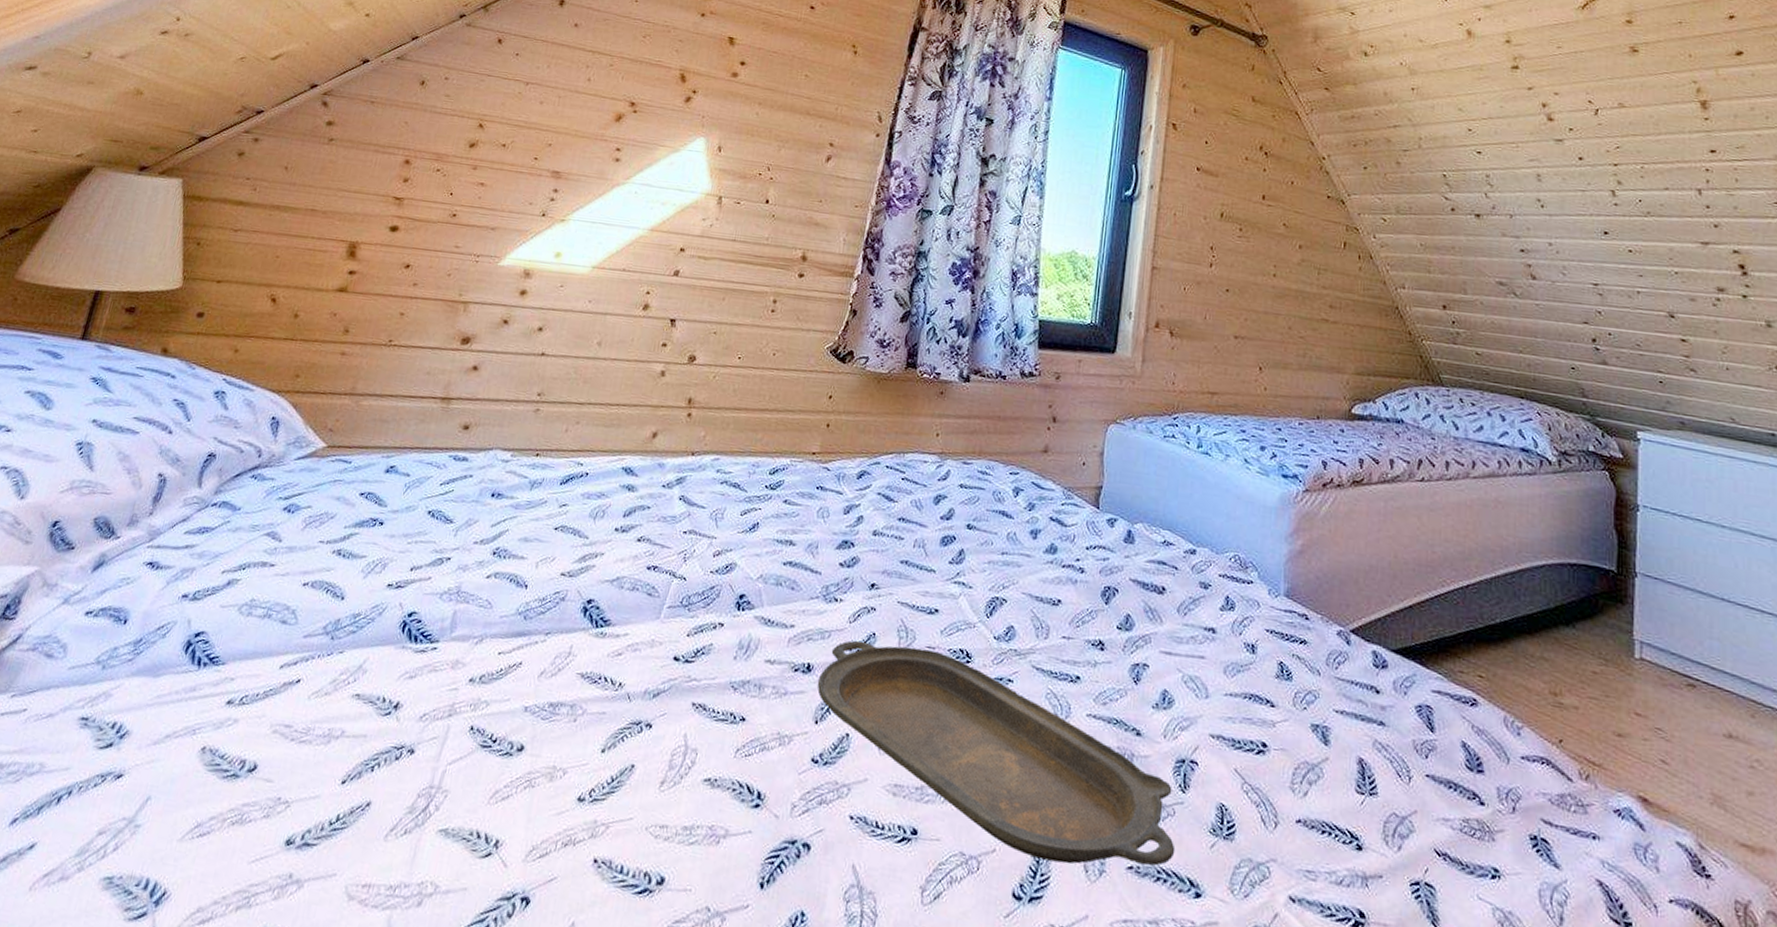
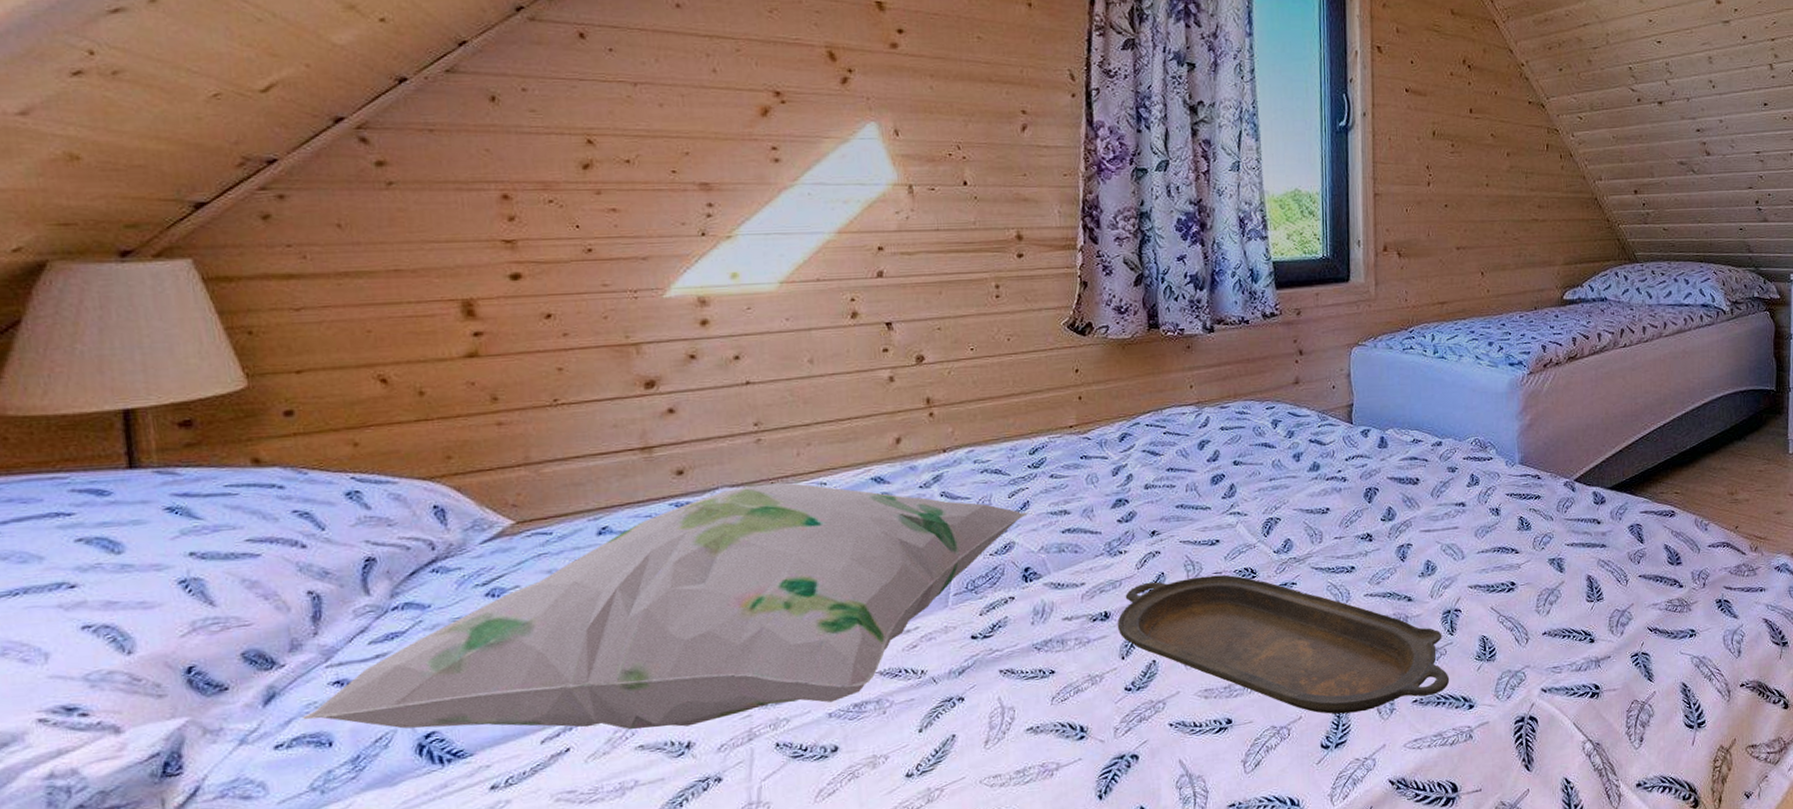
decorative pillow: none [115,452,756,695] -> present [303,482,1028,729]

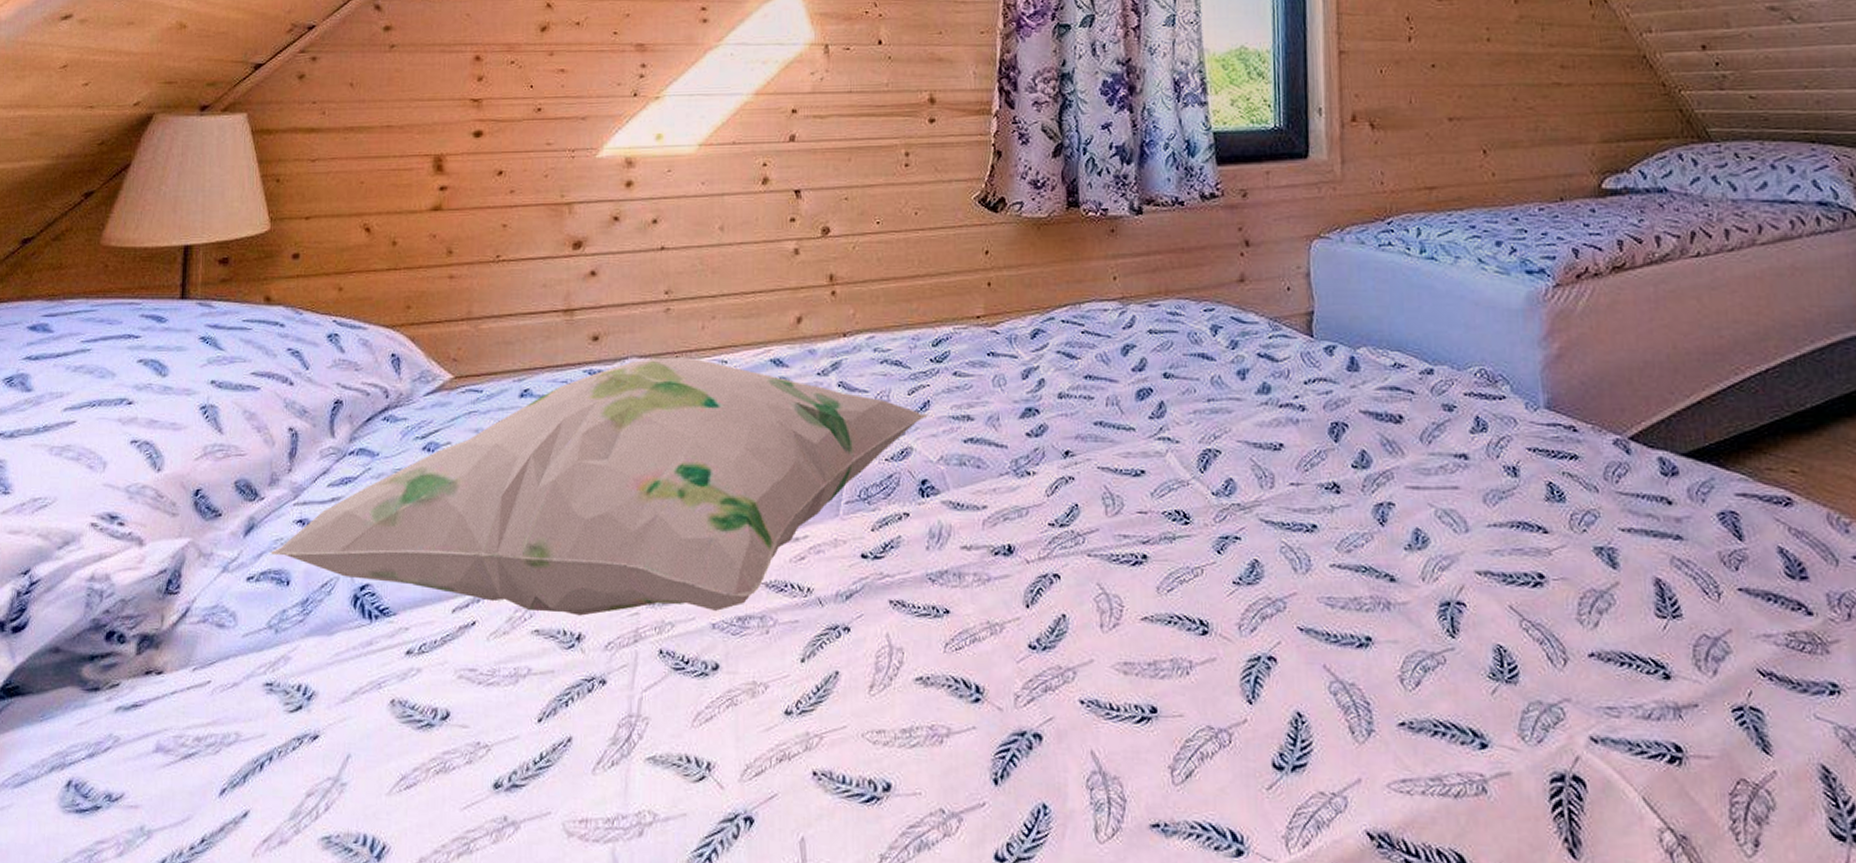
serving tray: present [1117,574,1450,715] -> none [1022,514,1452,727]

